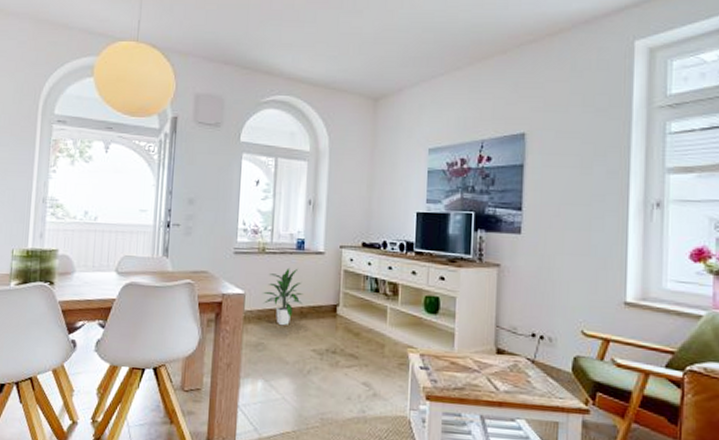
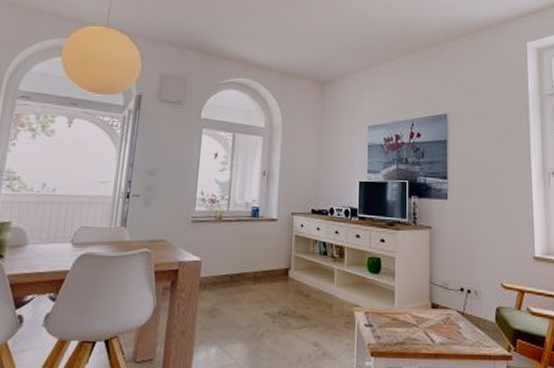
indoor plant: present [263,267,303,326] -> none [218,234,257,291]

